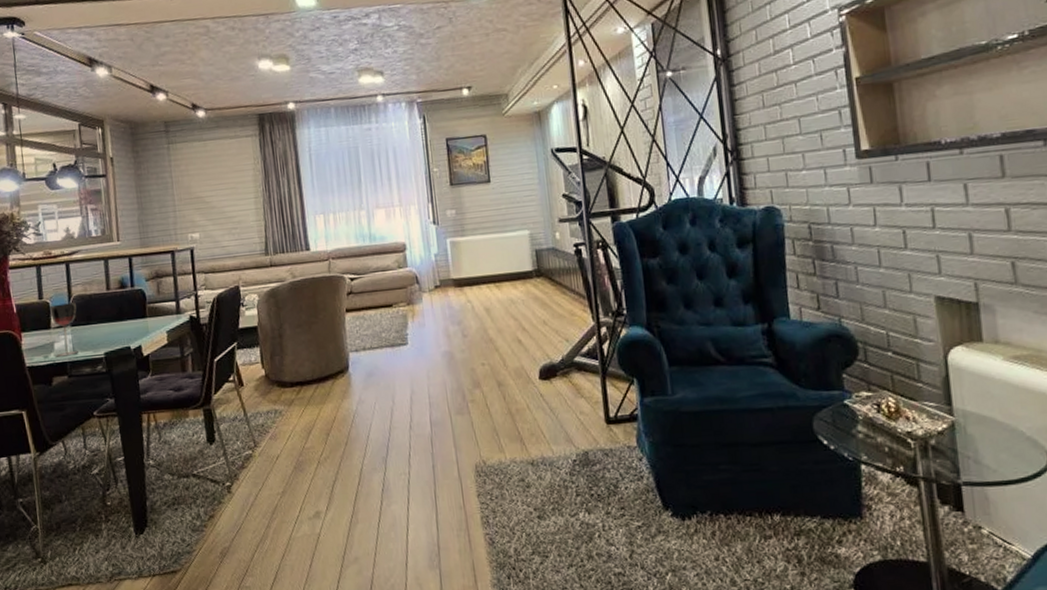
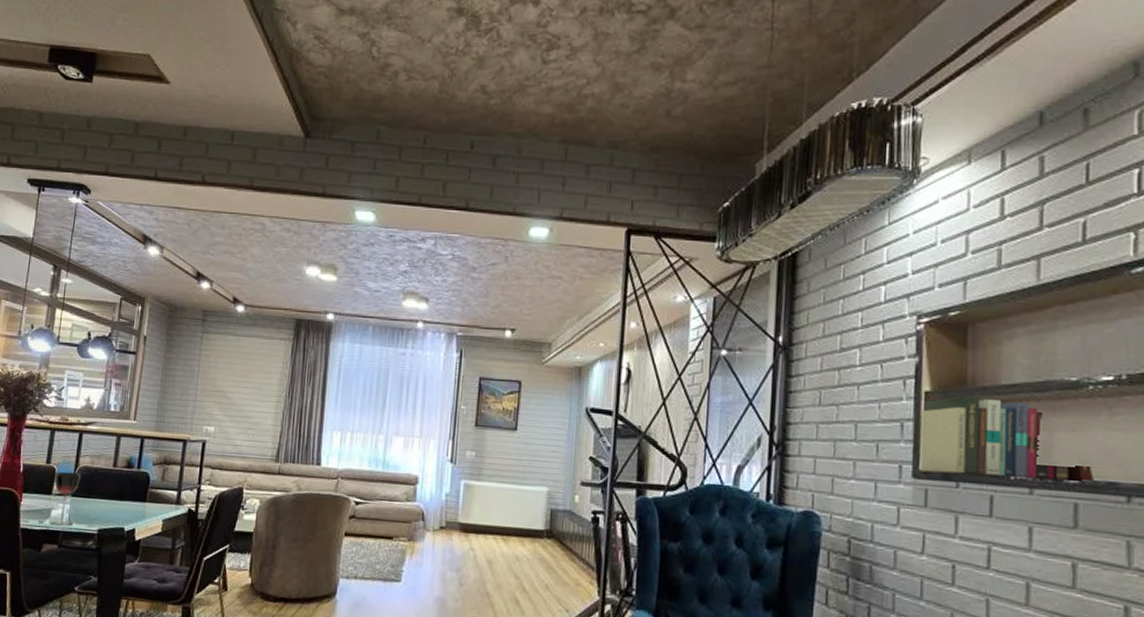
books: none [855,71,1013,151] -> present [919,395,1094,483]

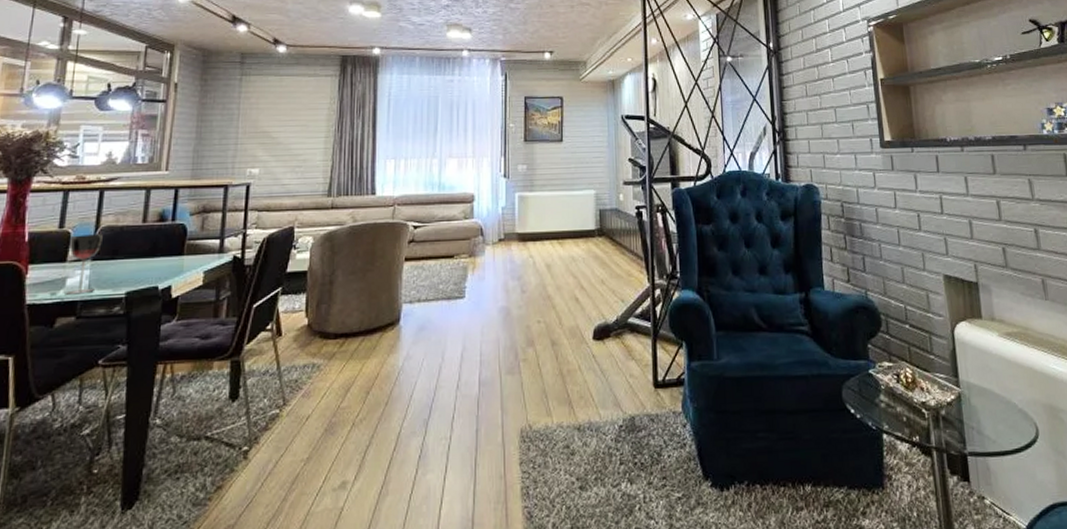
books: present [919,395,1094,483] -> none [880,79,1001,142]

